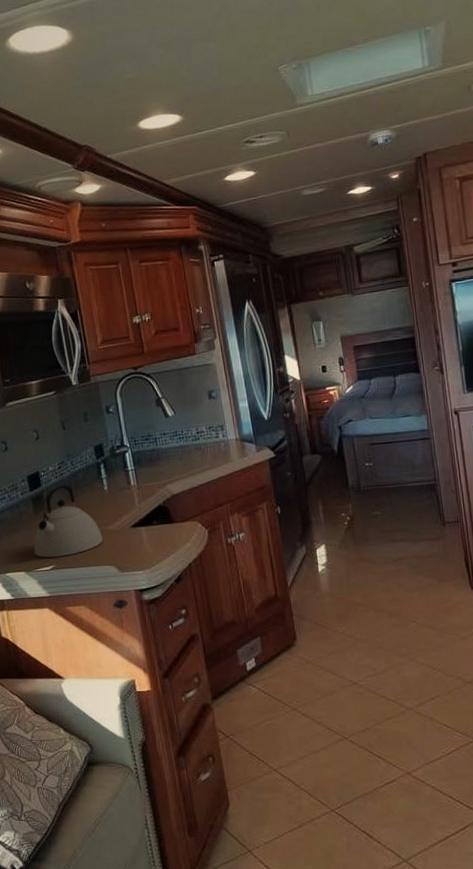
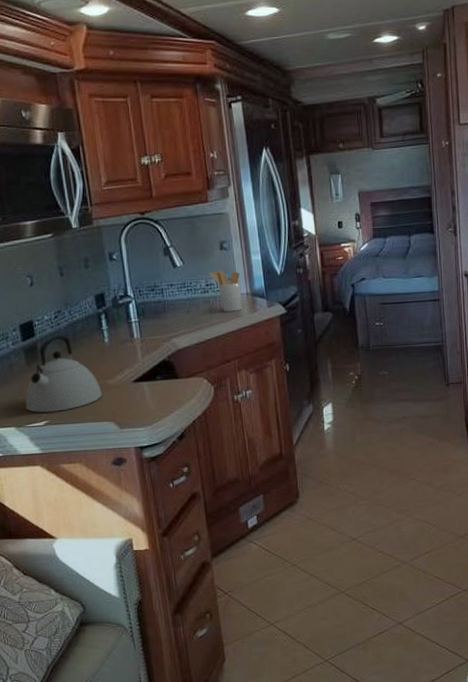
utensil holder: none [199,417,232,458] -> present [209,270,242,312]

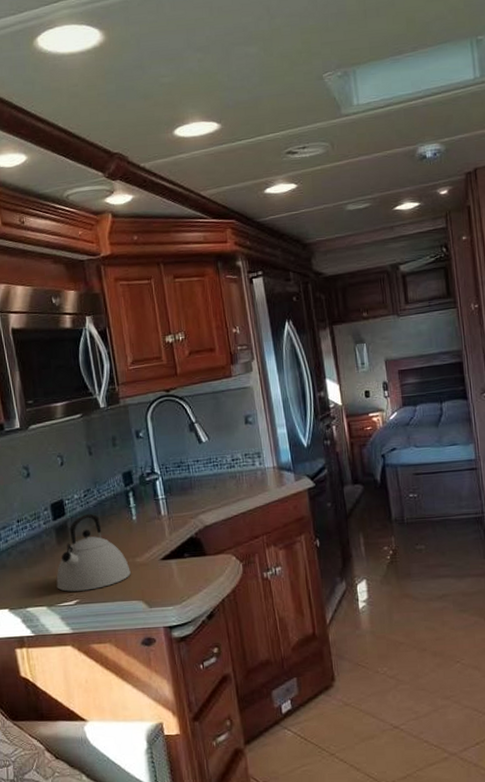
utensil holder: present [209,270,242,312] -> none [234,444,269,487]

